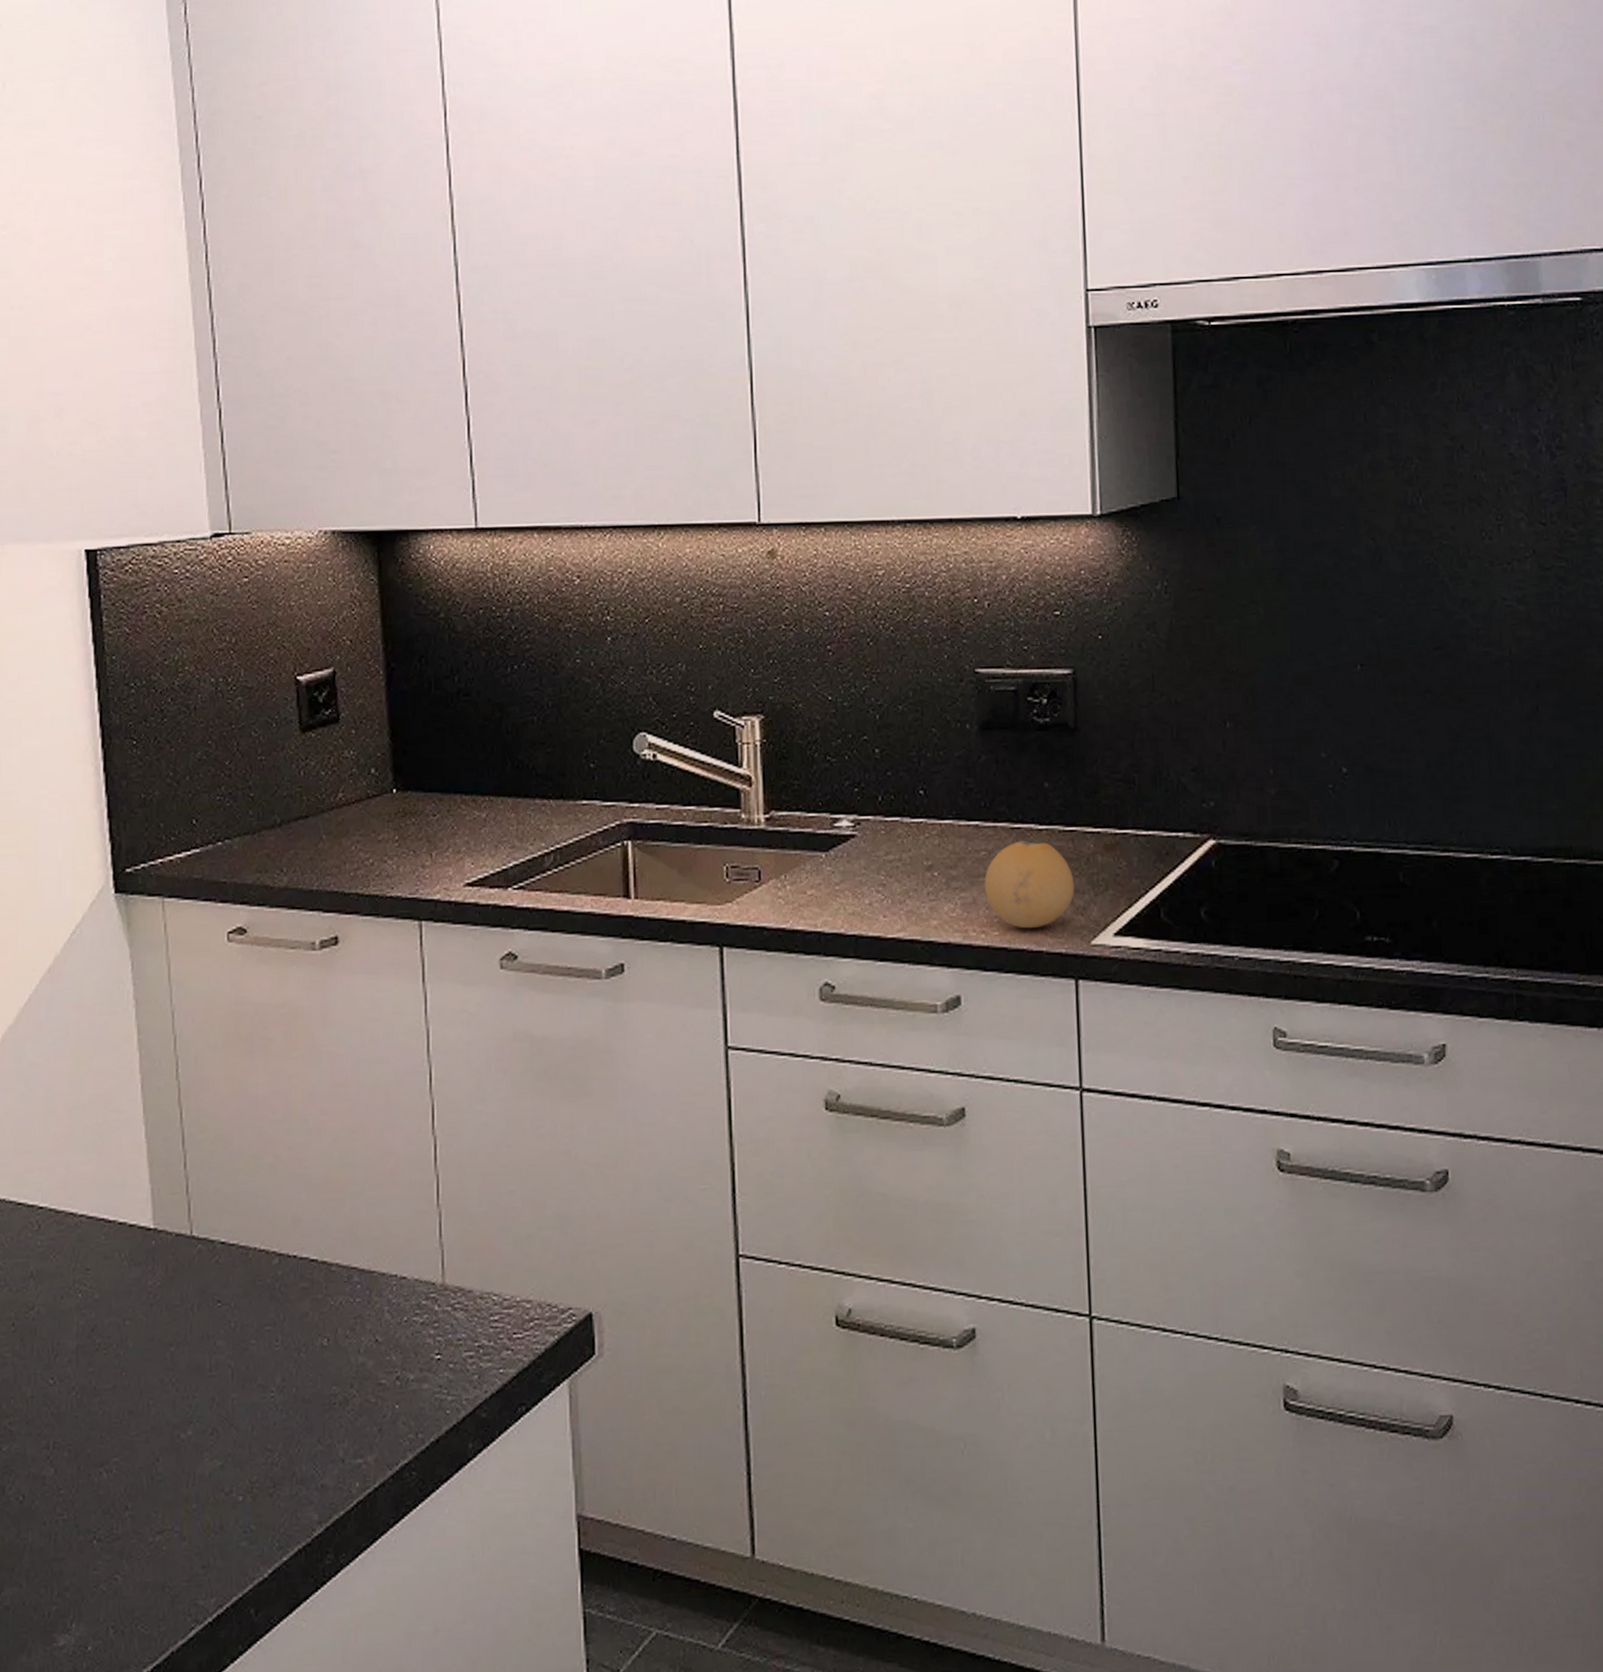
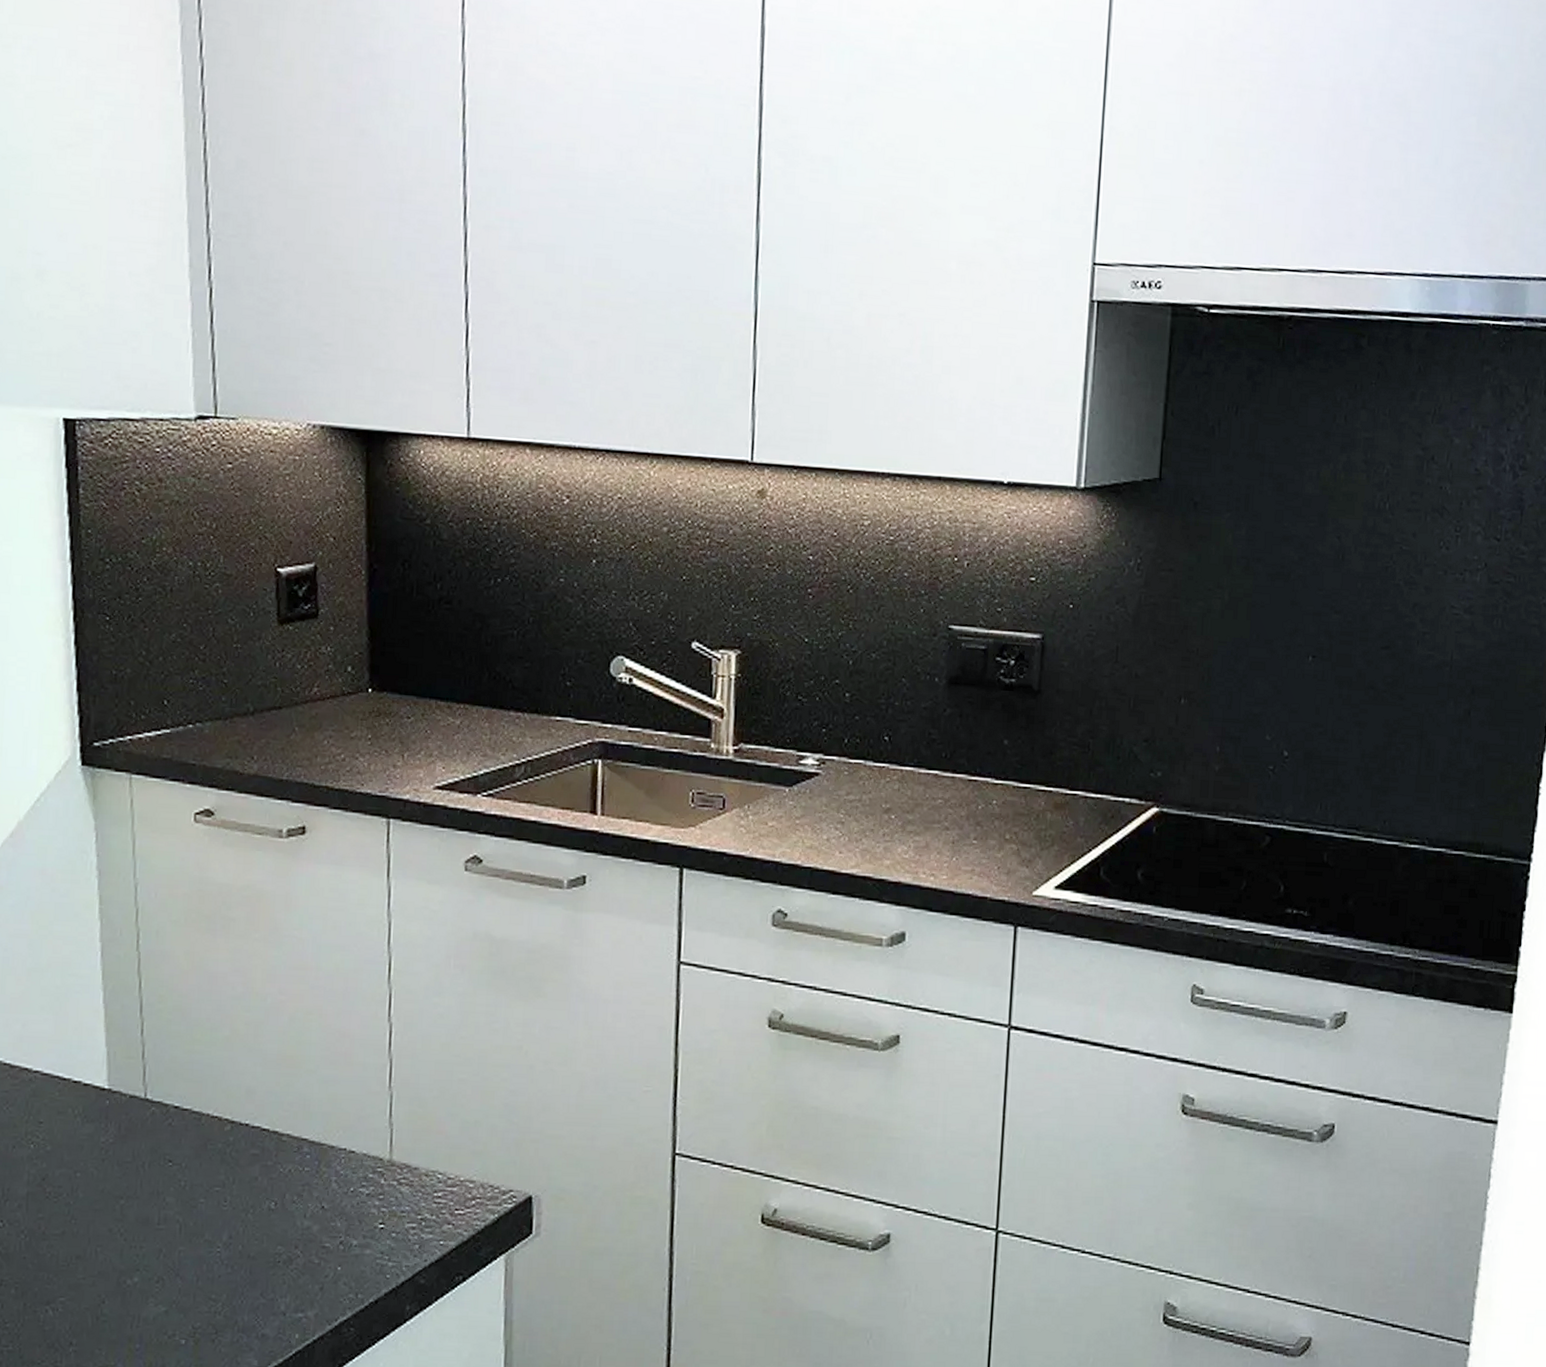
fruit: present [983,840,1075,929] -> none [937,793,1023,876]

